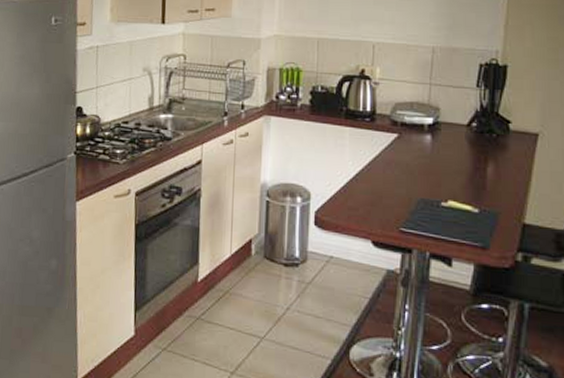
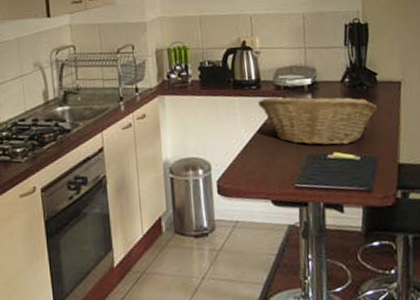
fruit basket: none [370,132,506,194] -> present [258,94,377,146]

